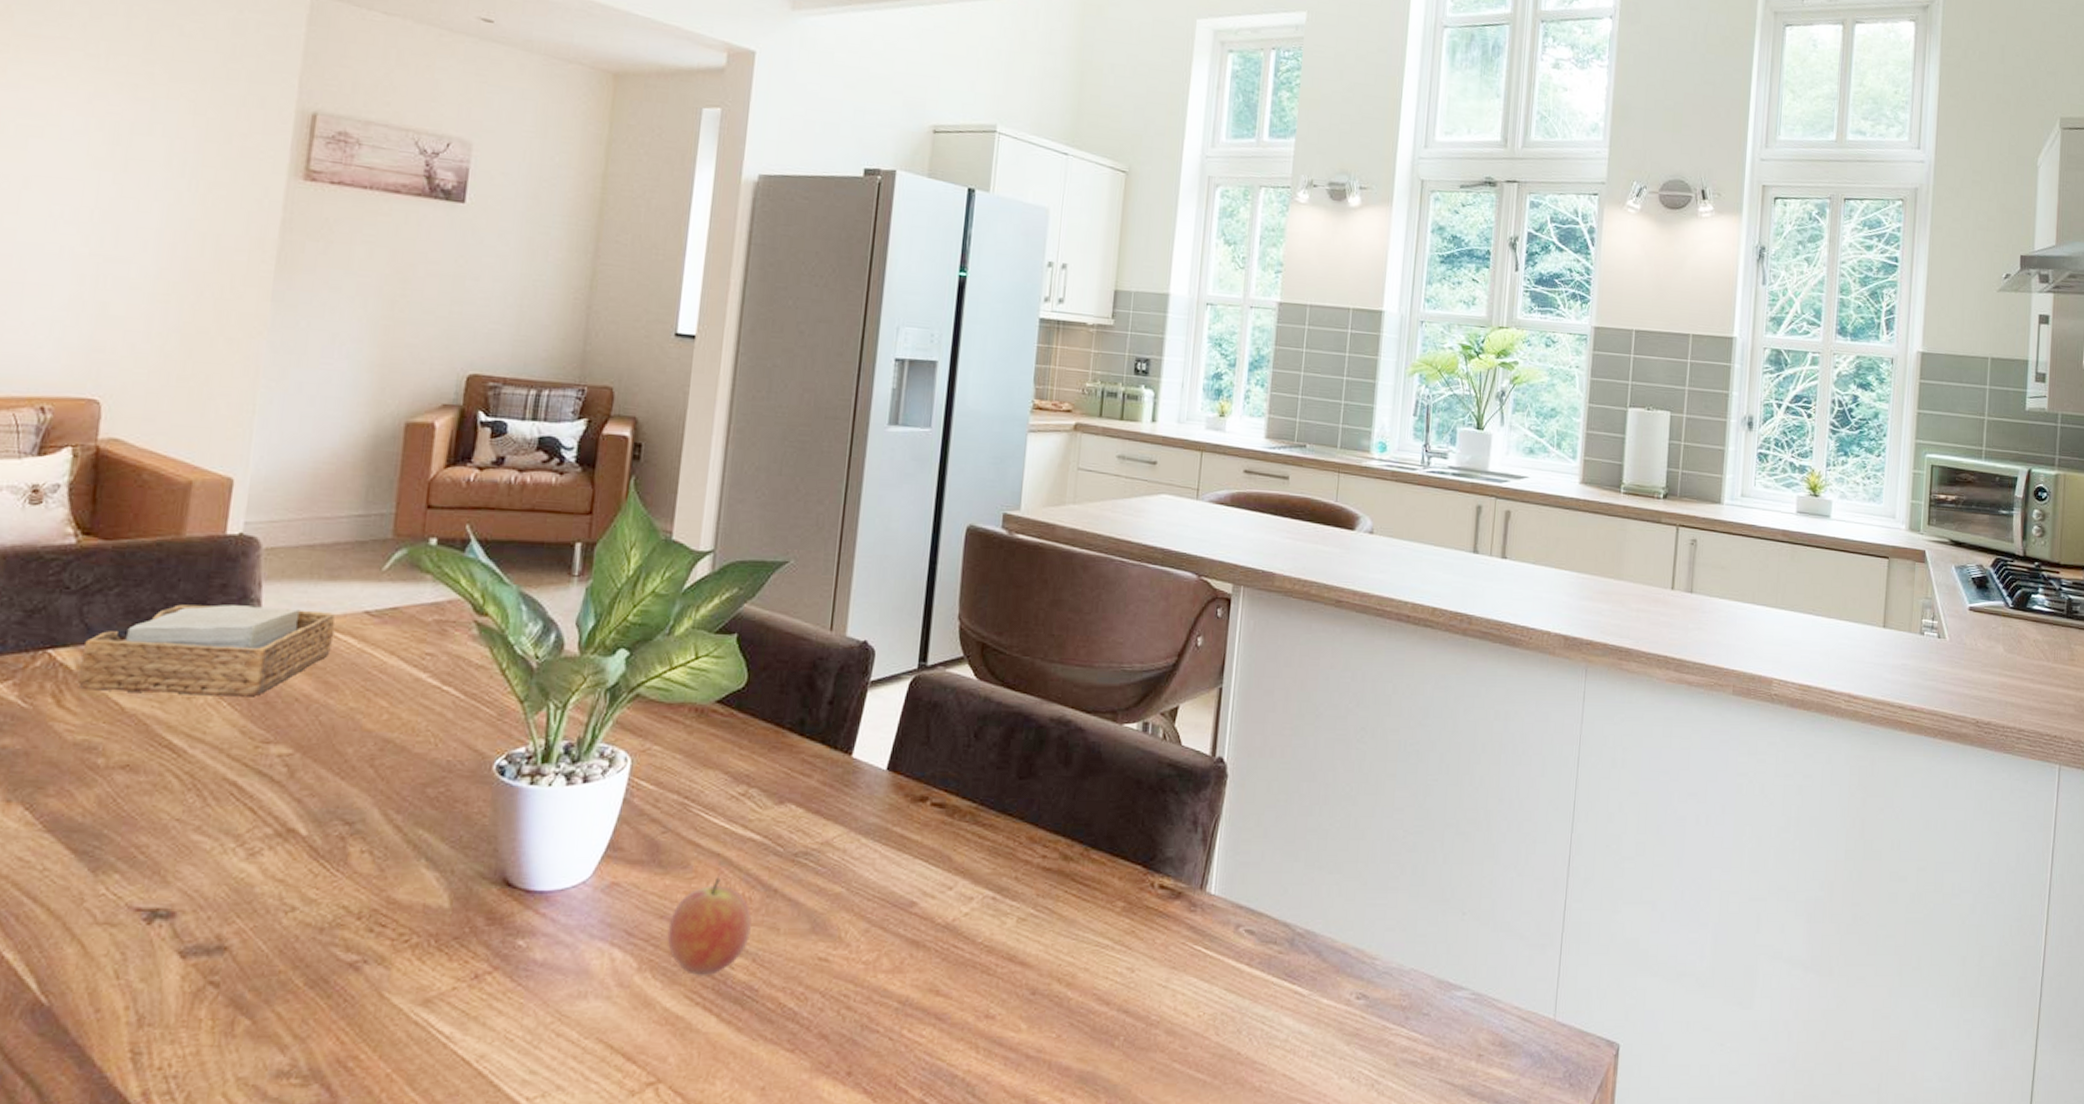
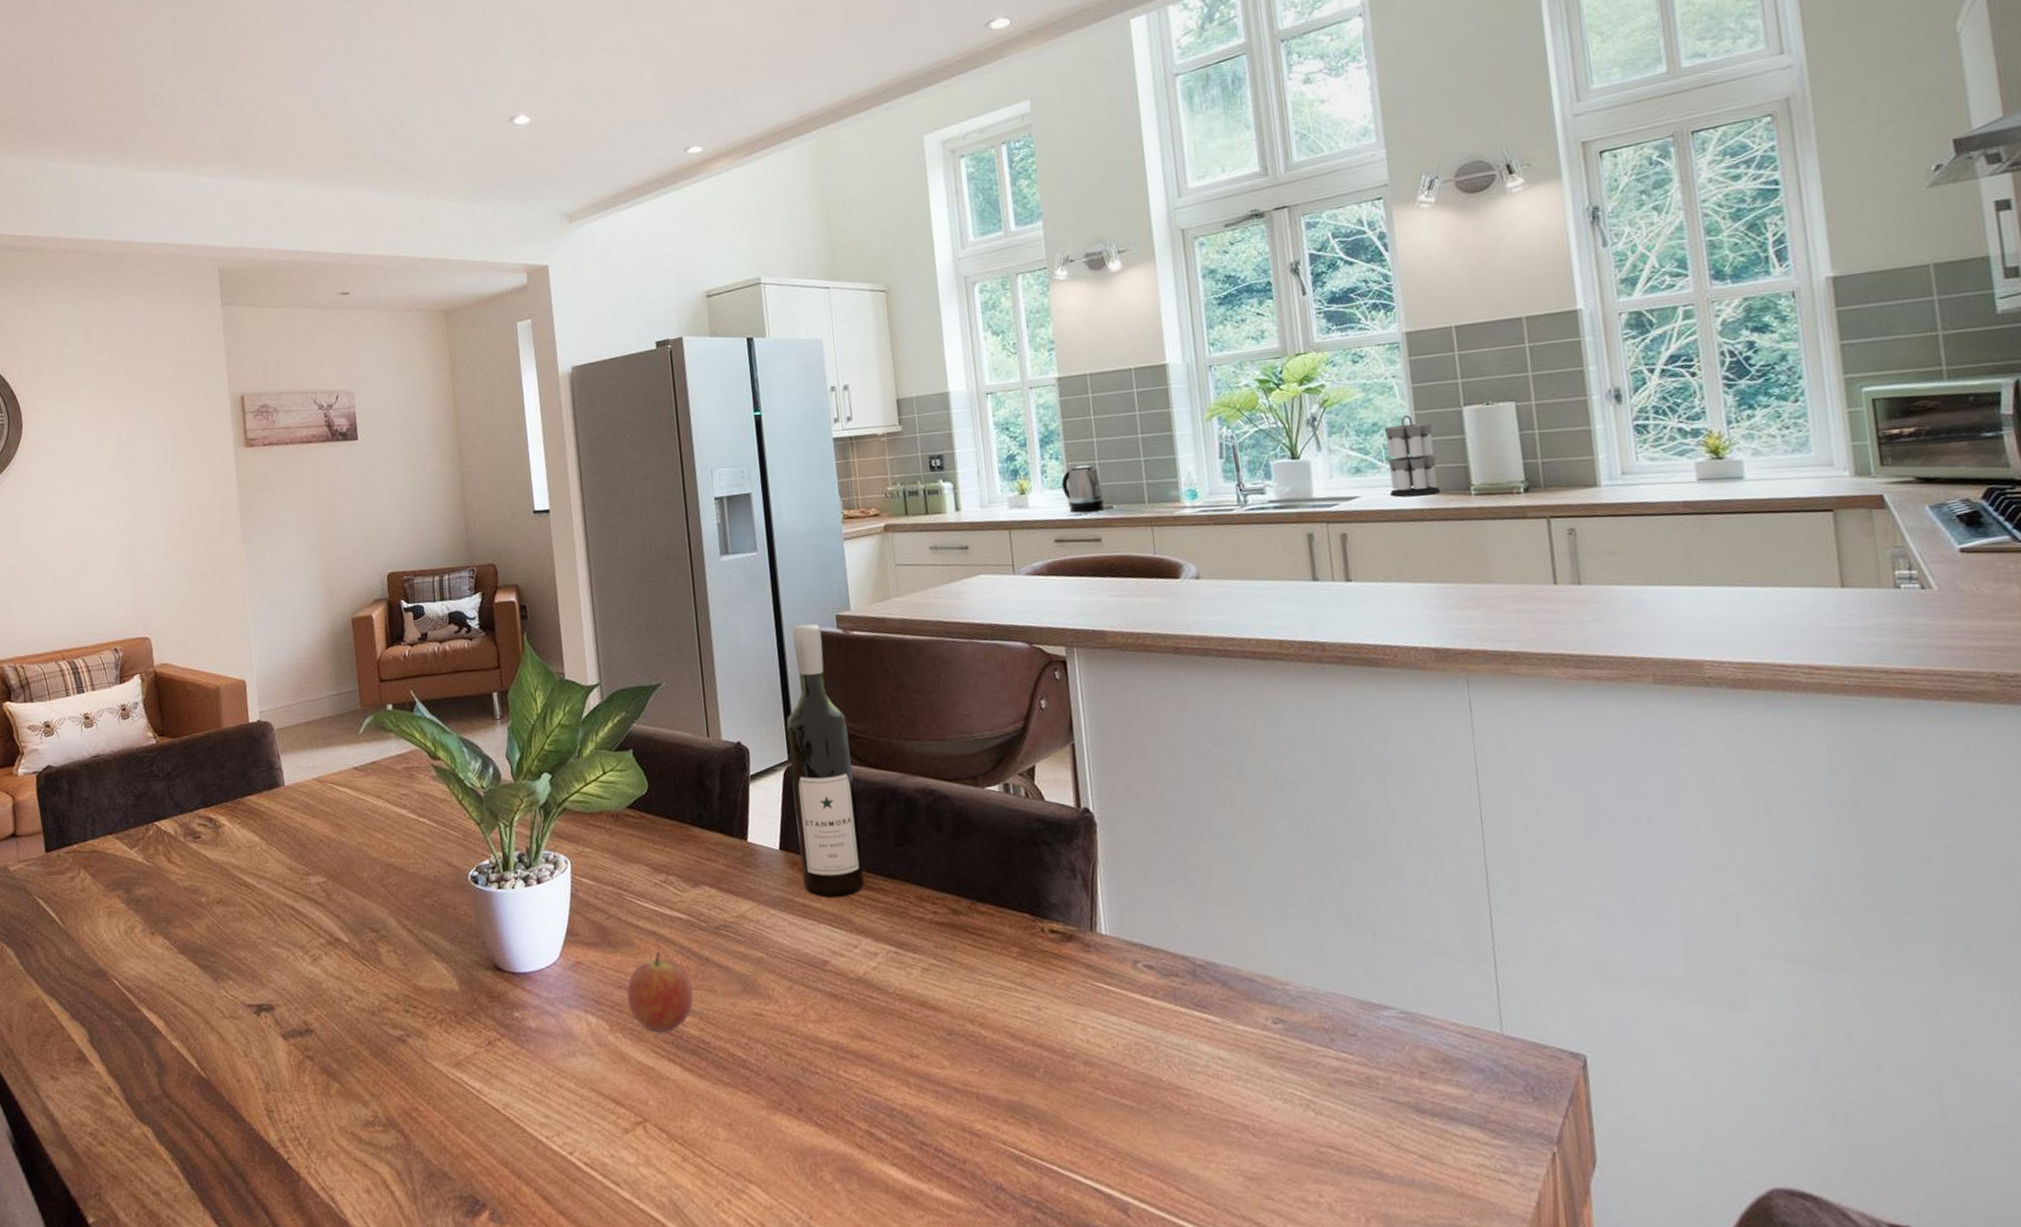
napkin holder: present [77,604,335,697] -> none [176,771,336,849]
bottle: none [906,517,992,831] -> present [786,623,865,898]
kettle: none [1262,397,1300,448] -> present [1061,465,1104,513]
spice rack: none [1554,405,1601,487] -> present [1384,414,1441,497]

